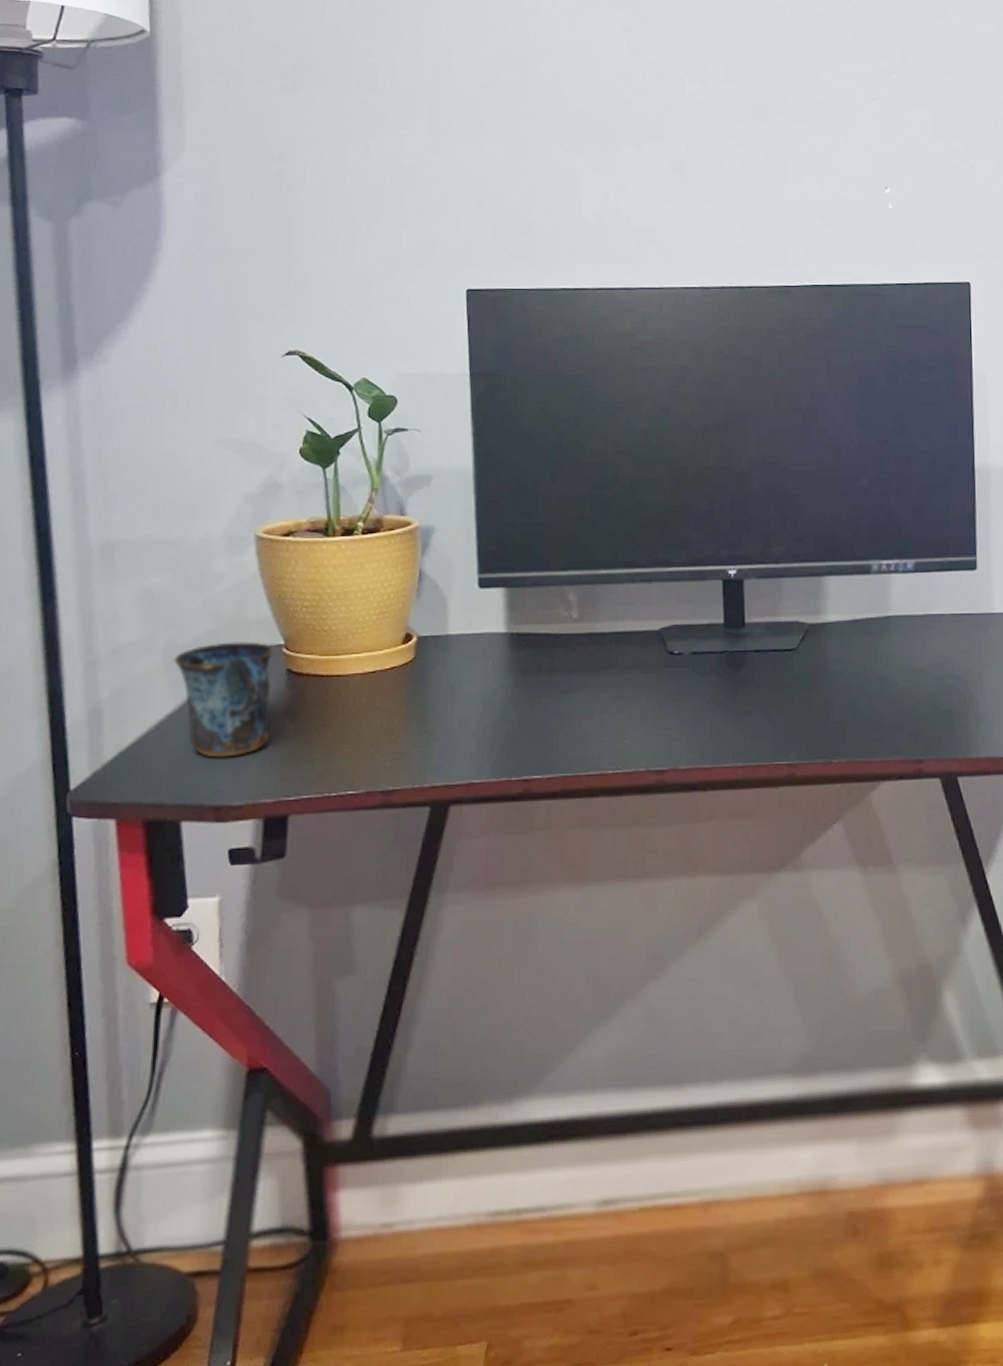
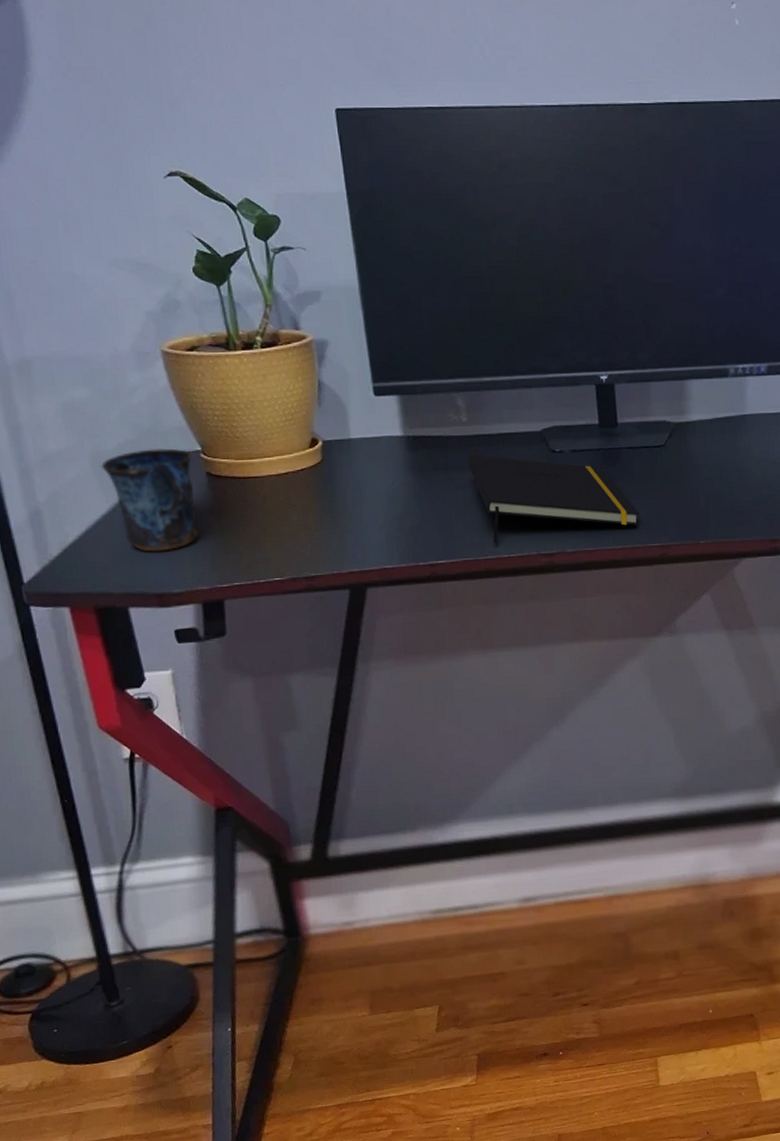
notepad: none [575,656,765,757] -> present [468,455,640,543]

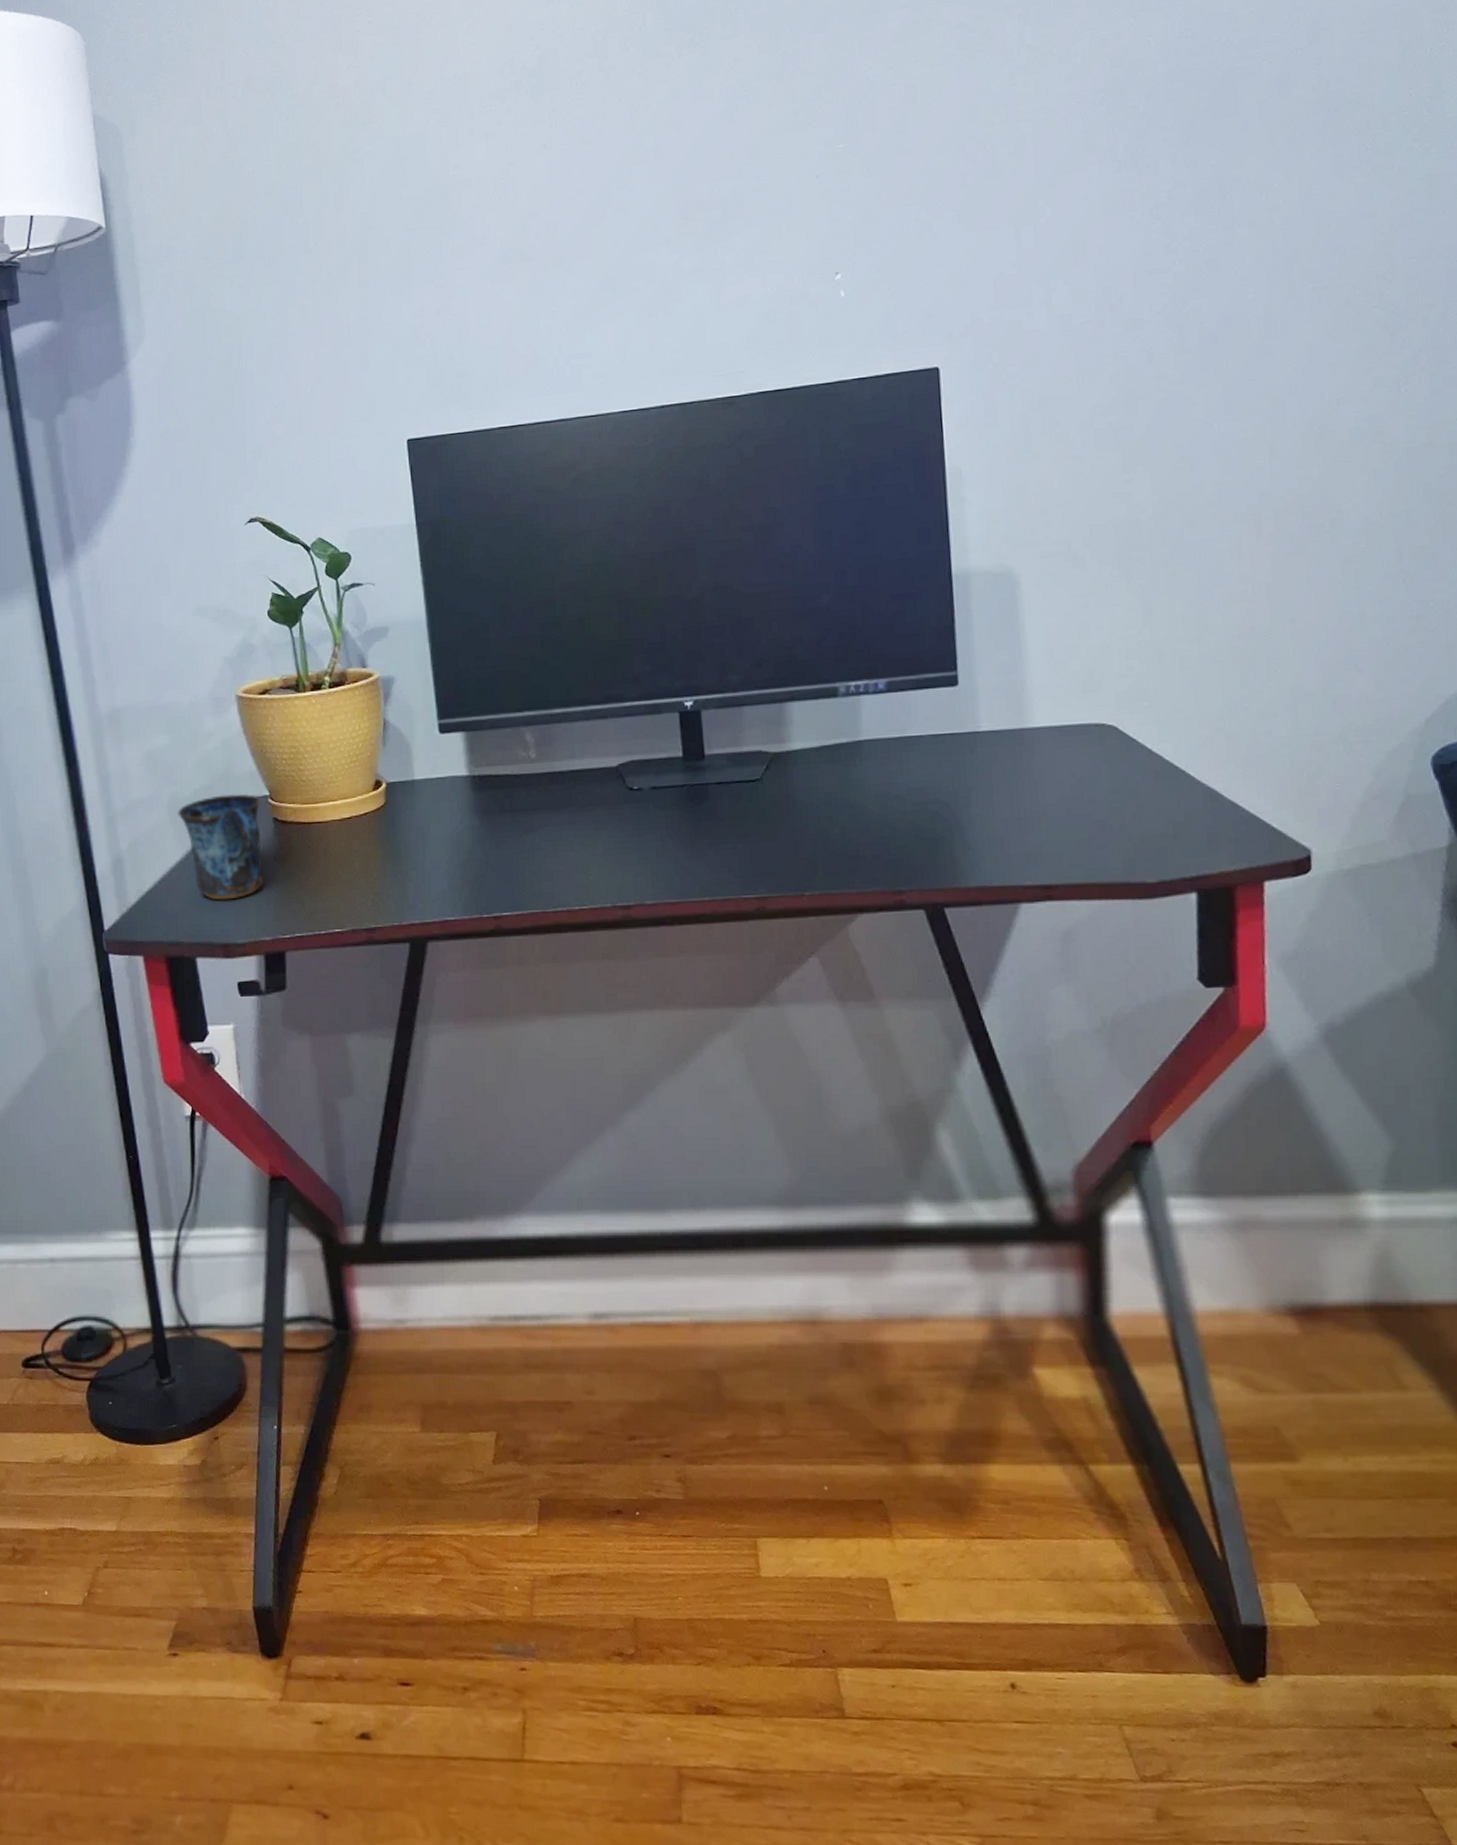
notepad: present [468,455,640,543] -> none [536,795,731,893]

